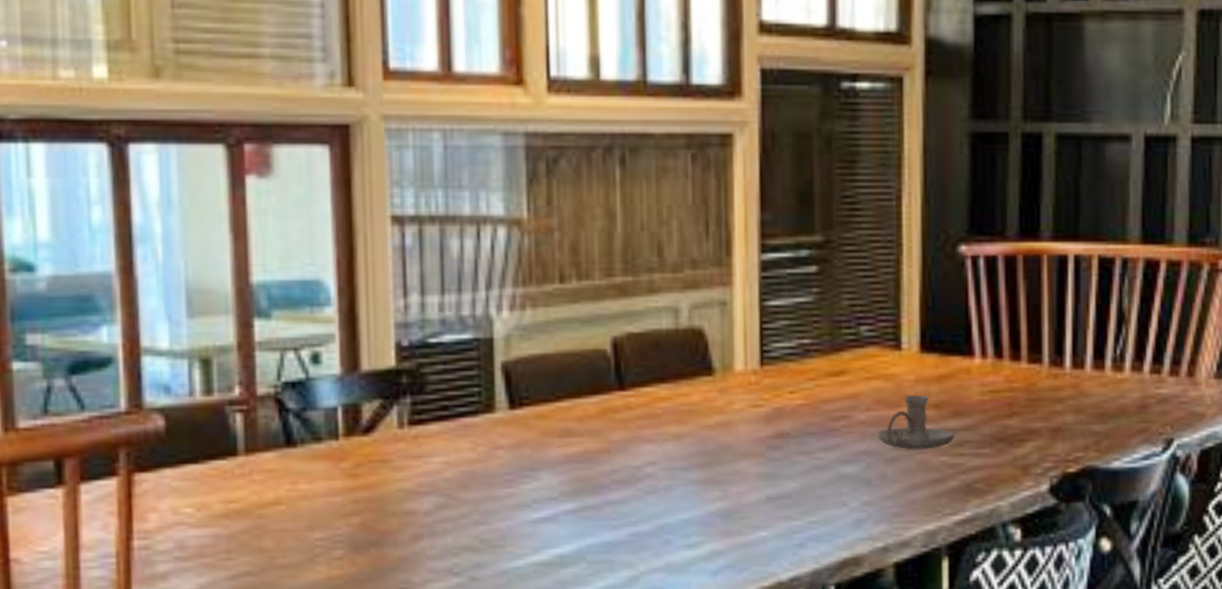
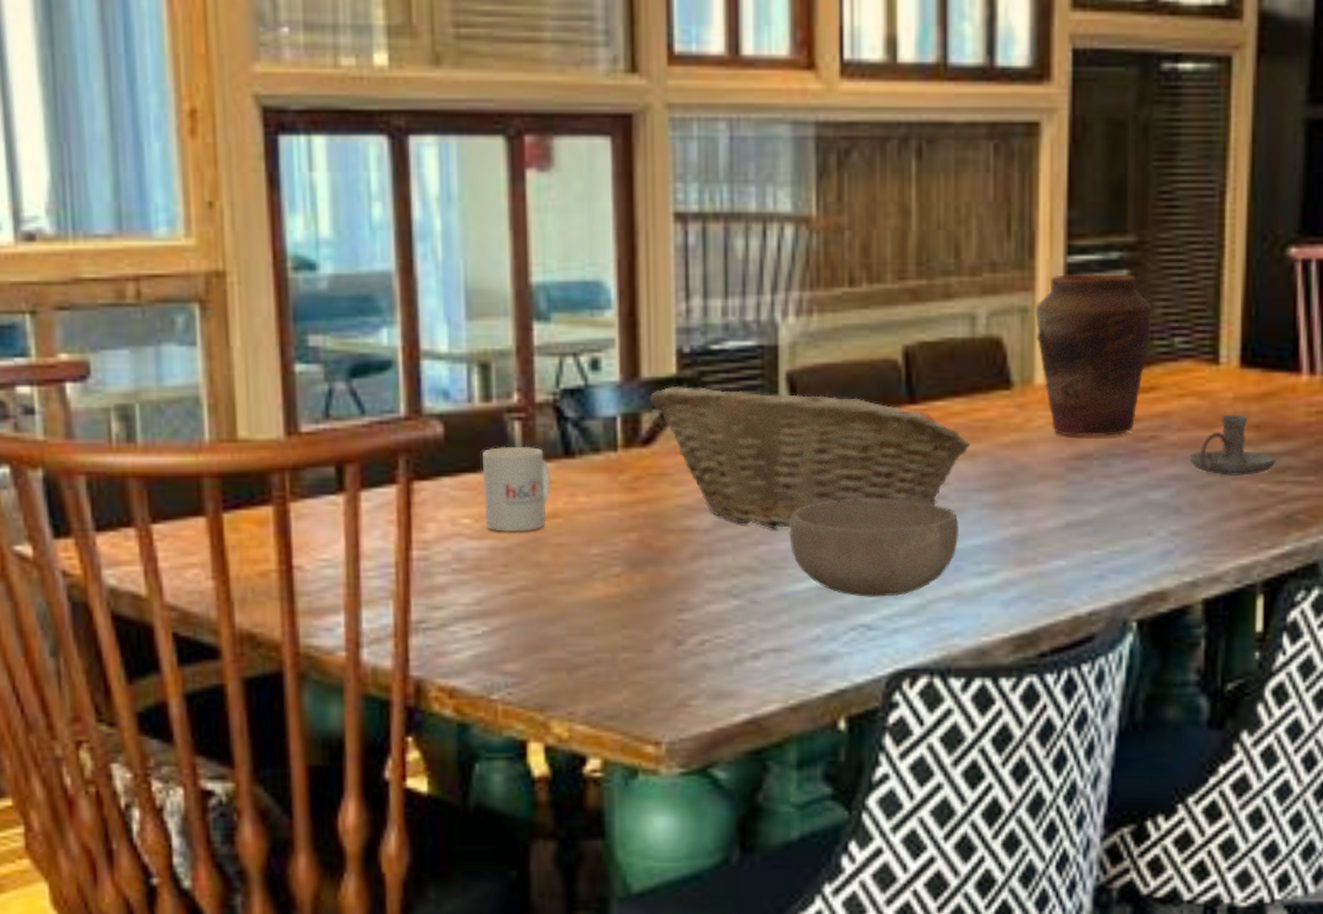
mug: none [204,437,273,520] -> present [482,446,551,532]
fruit basket: none [369,378,678,511] -> present [649,387,972,530]
bowl: none [507,479,669,571] -> present [789,500,959,597]
vase: none [733,269,839,417] -> present [1035,273,1151,436]

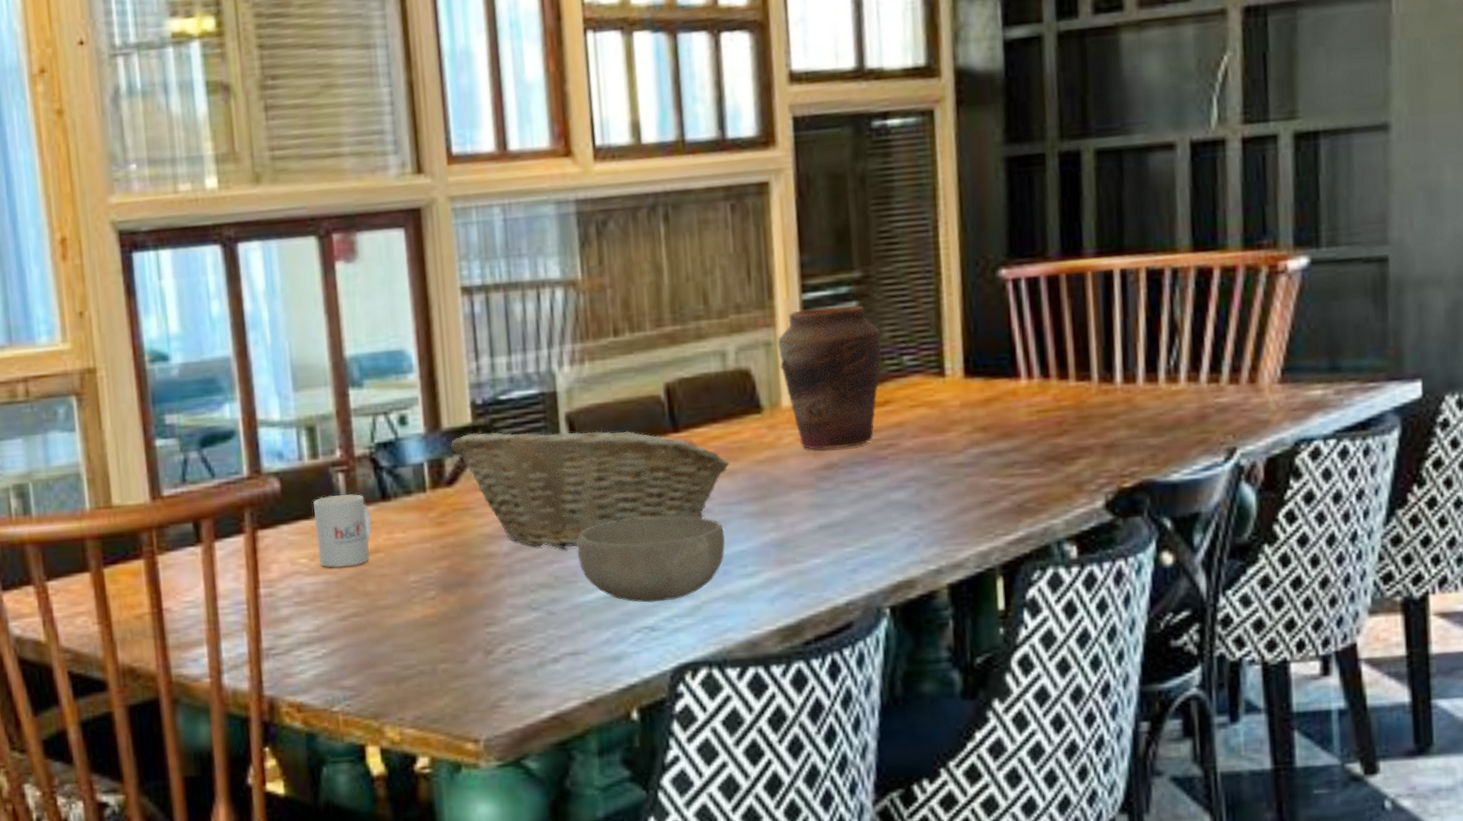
candle holder: present [1189,415,1276,476] -> none [925,419,1004,474]

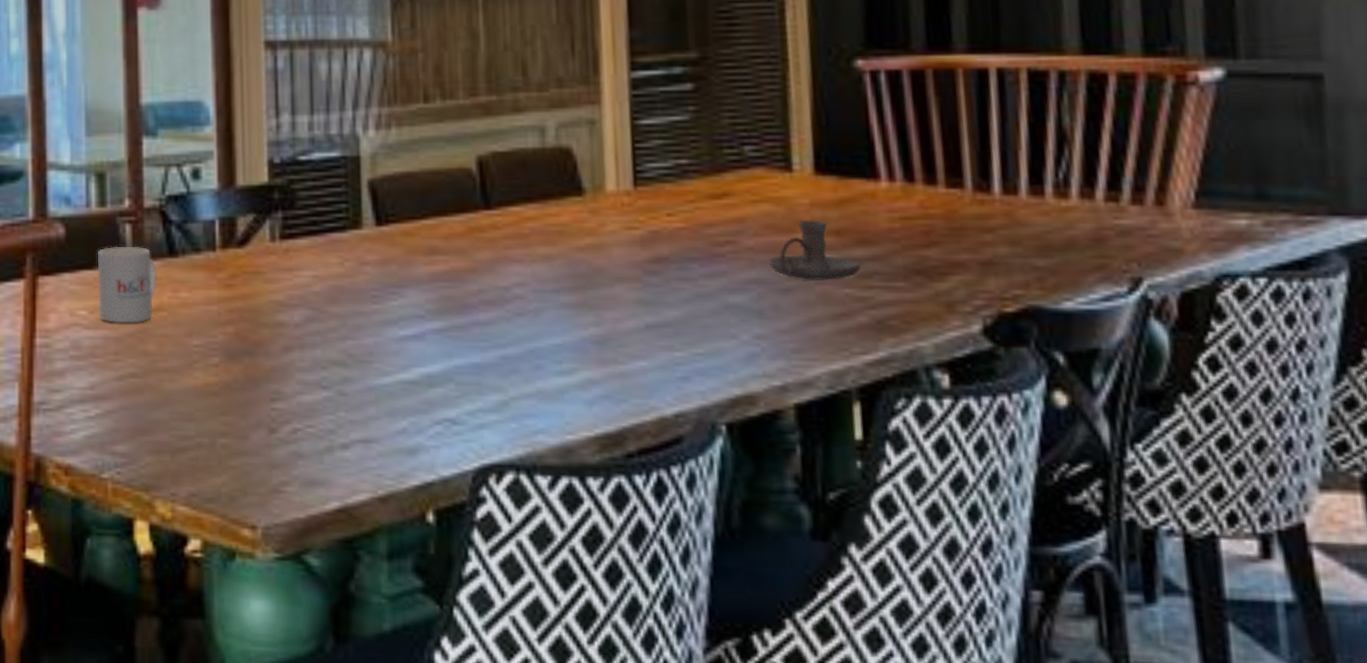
fruit basket: present [450,427,731,550] -> none [244,193,547,326]
bowl: present [577,516,726,603] -> none [374,299,539,393]
vase: present [777,305,881,449] -> none [603,87,719,240]
candle holder: none [925,419,1004,474] -> present [769,221,862,280]

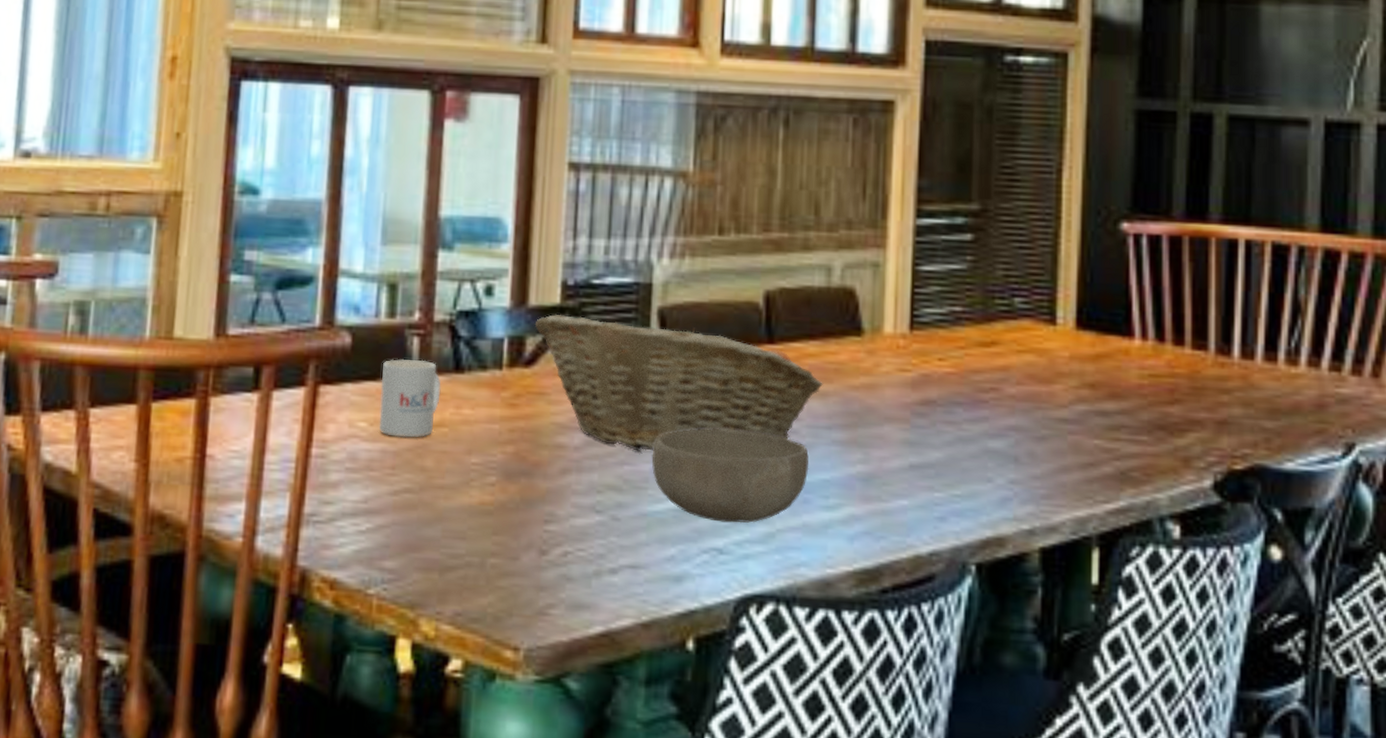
fruit basket: none [244,193,547,326] -> present [534,314,824,453]
bowl: none [374,299,539,393] -> present [652,428,809,523]
candle holder: present [769,221,862,280] -> none [1028,373,1111,431]

